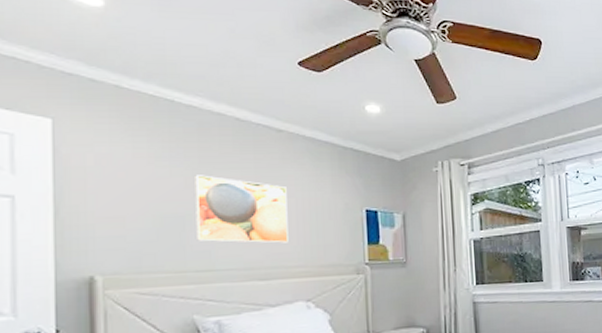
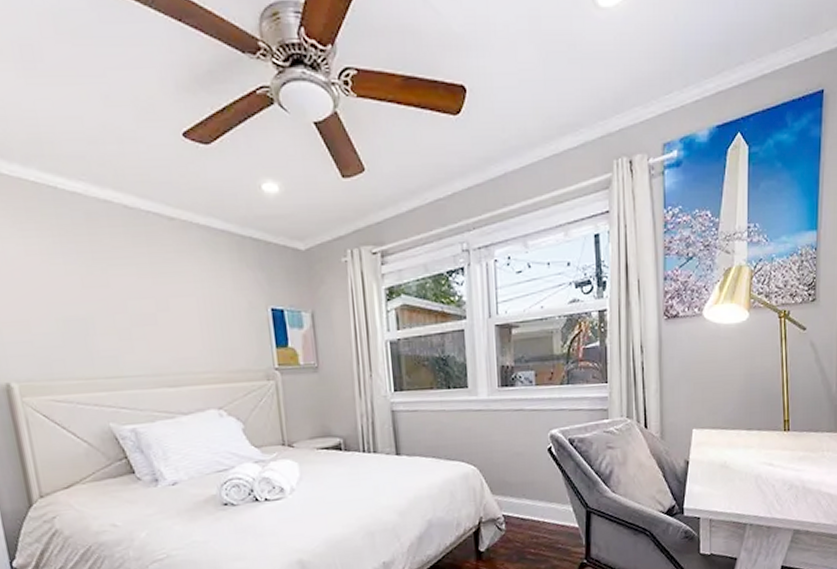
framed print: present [195,175,289,244] -> none [90,272,194,348]

